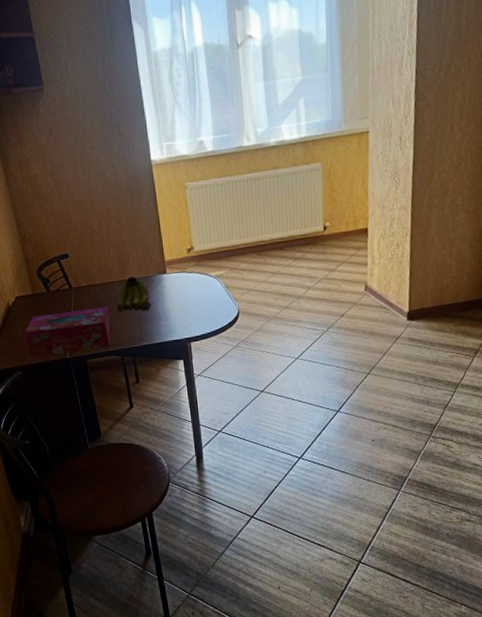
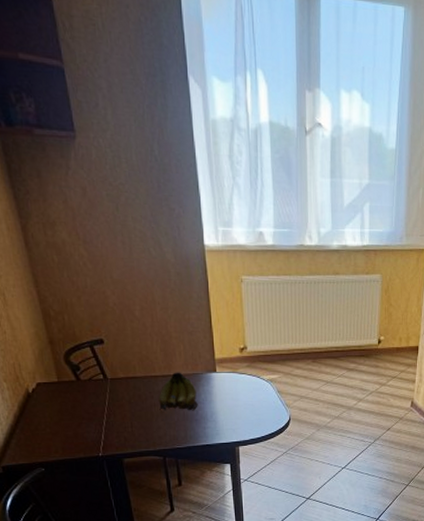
tissue box: present [25,307,112,358] -> none [48,403,153,454]

